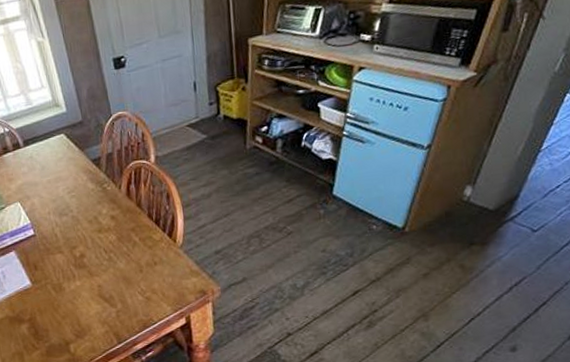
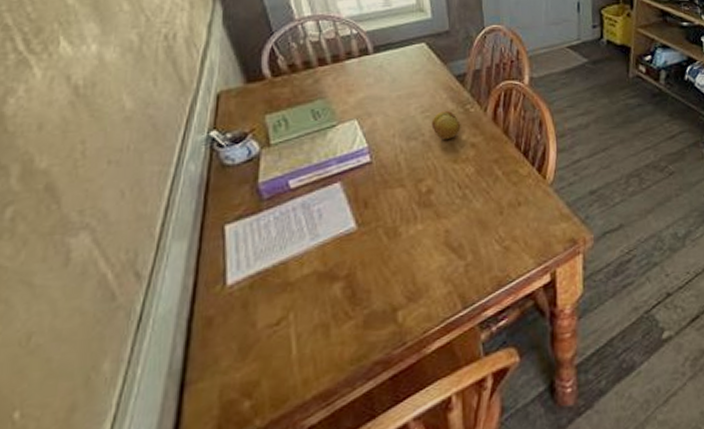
fruit: none [77,189,102,214] -> present [431,110,461,139]

